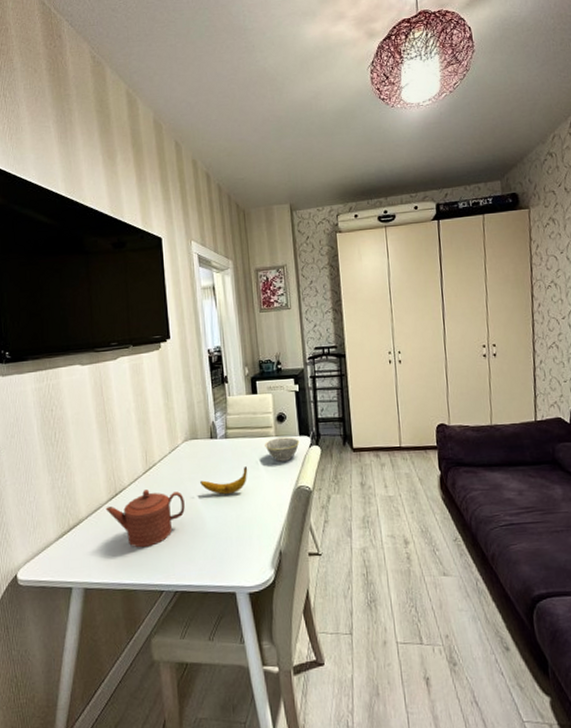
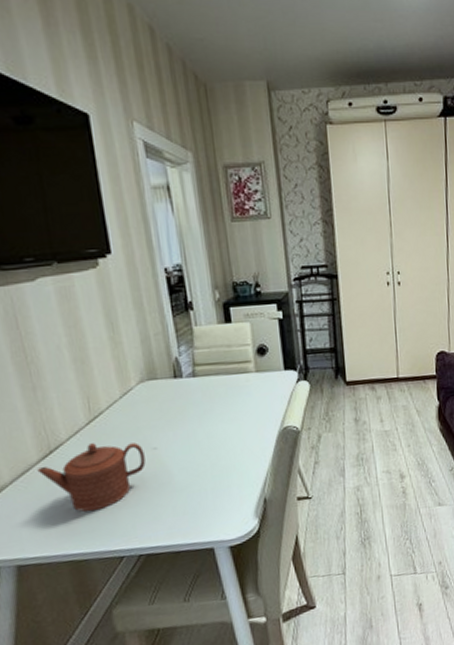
banana: present [200,466,248,495] -> none [163,408,224,443]
bowl: present [265,437,300,462] -> none [243,372,285,401]

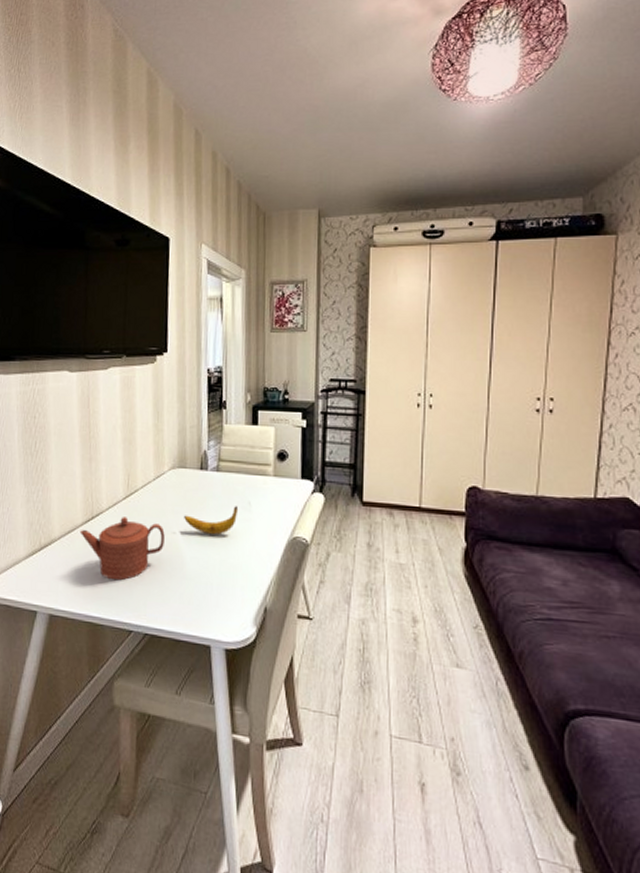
banana: none [163,408,224,443] -> present [184,506,239,536]

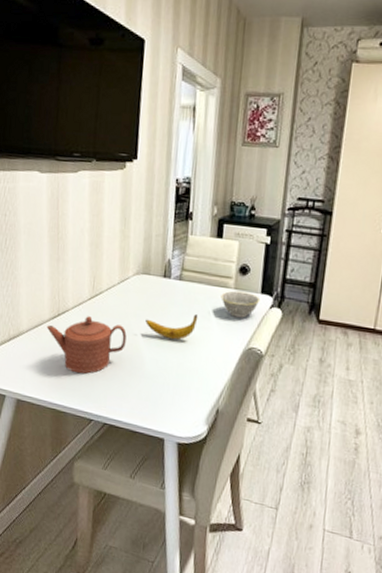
bowl: none [260,478,301,506] -> present [221,290,261,318]

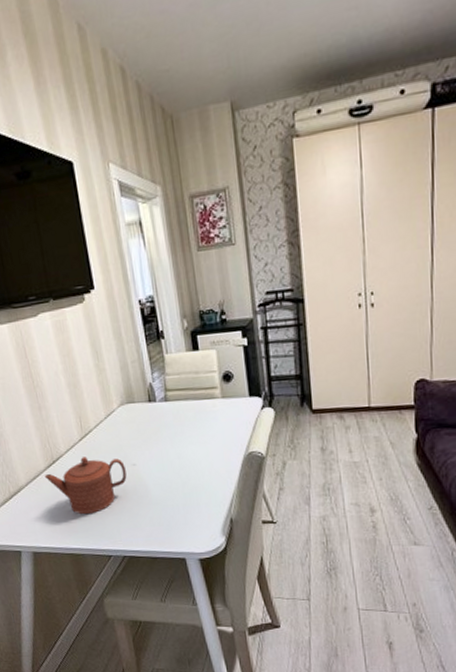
banana: present [146,314,199,340] -> none [141,431,193,462]
bowl: present [221,290,261,318] -> none [210,398,250,426]

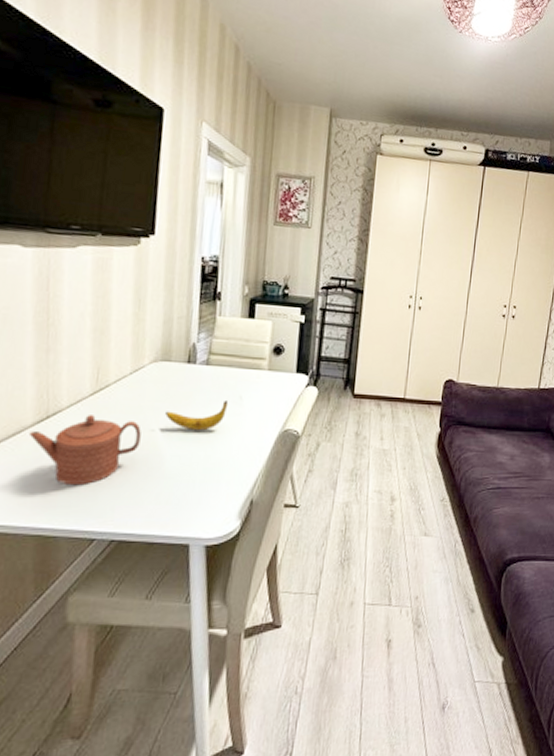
banana: none [141,431,193,462] -> present [165,401,229,431]

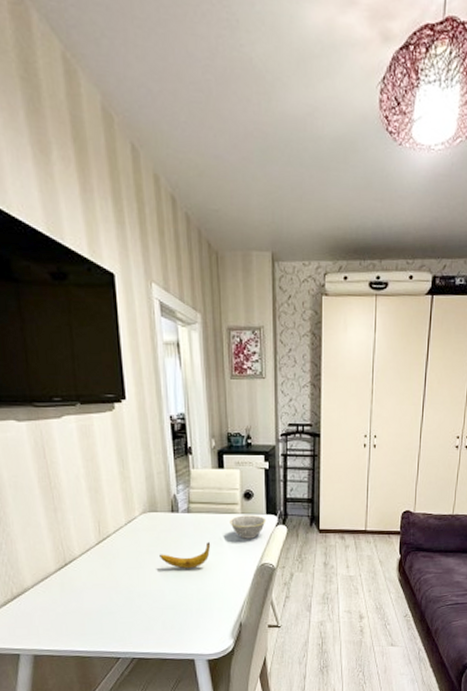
teapot: present [28,415,141,486] -> none [54,561,143,618]
bowl: none [253,372,296,400] -> present [230,515,266,539]

